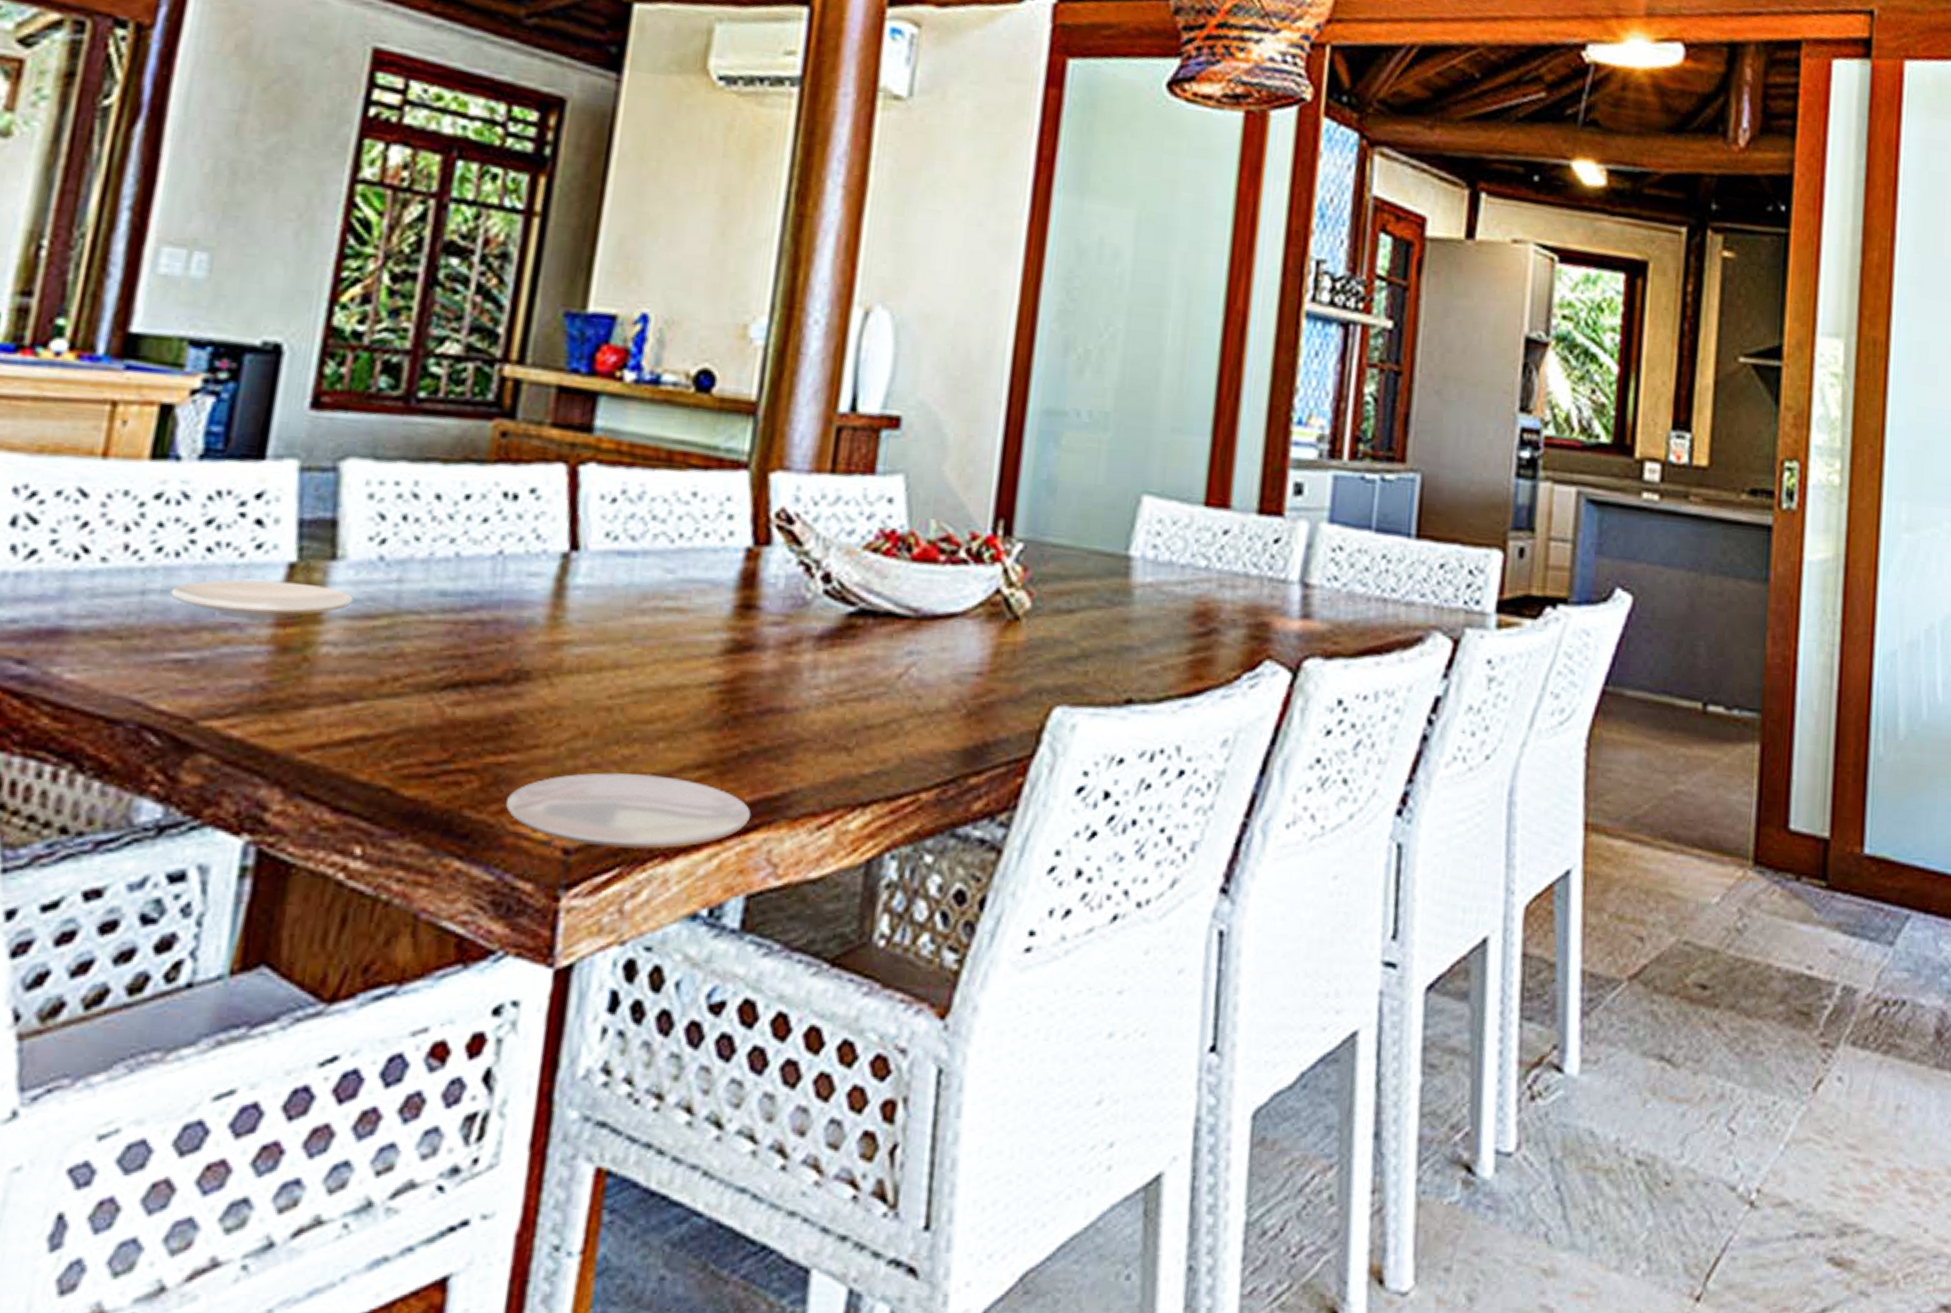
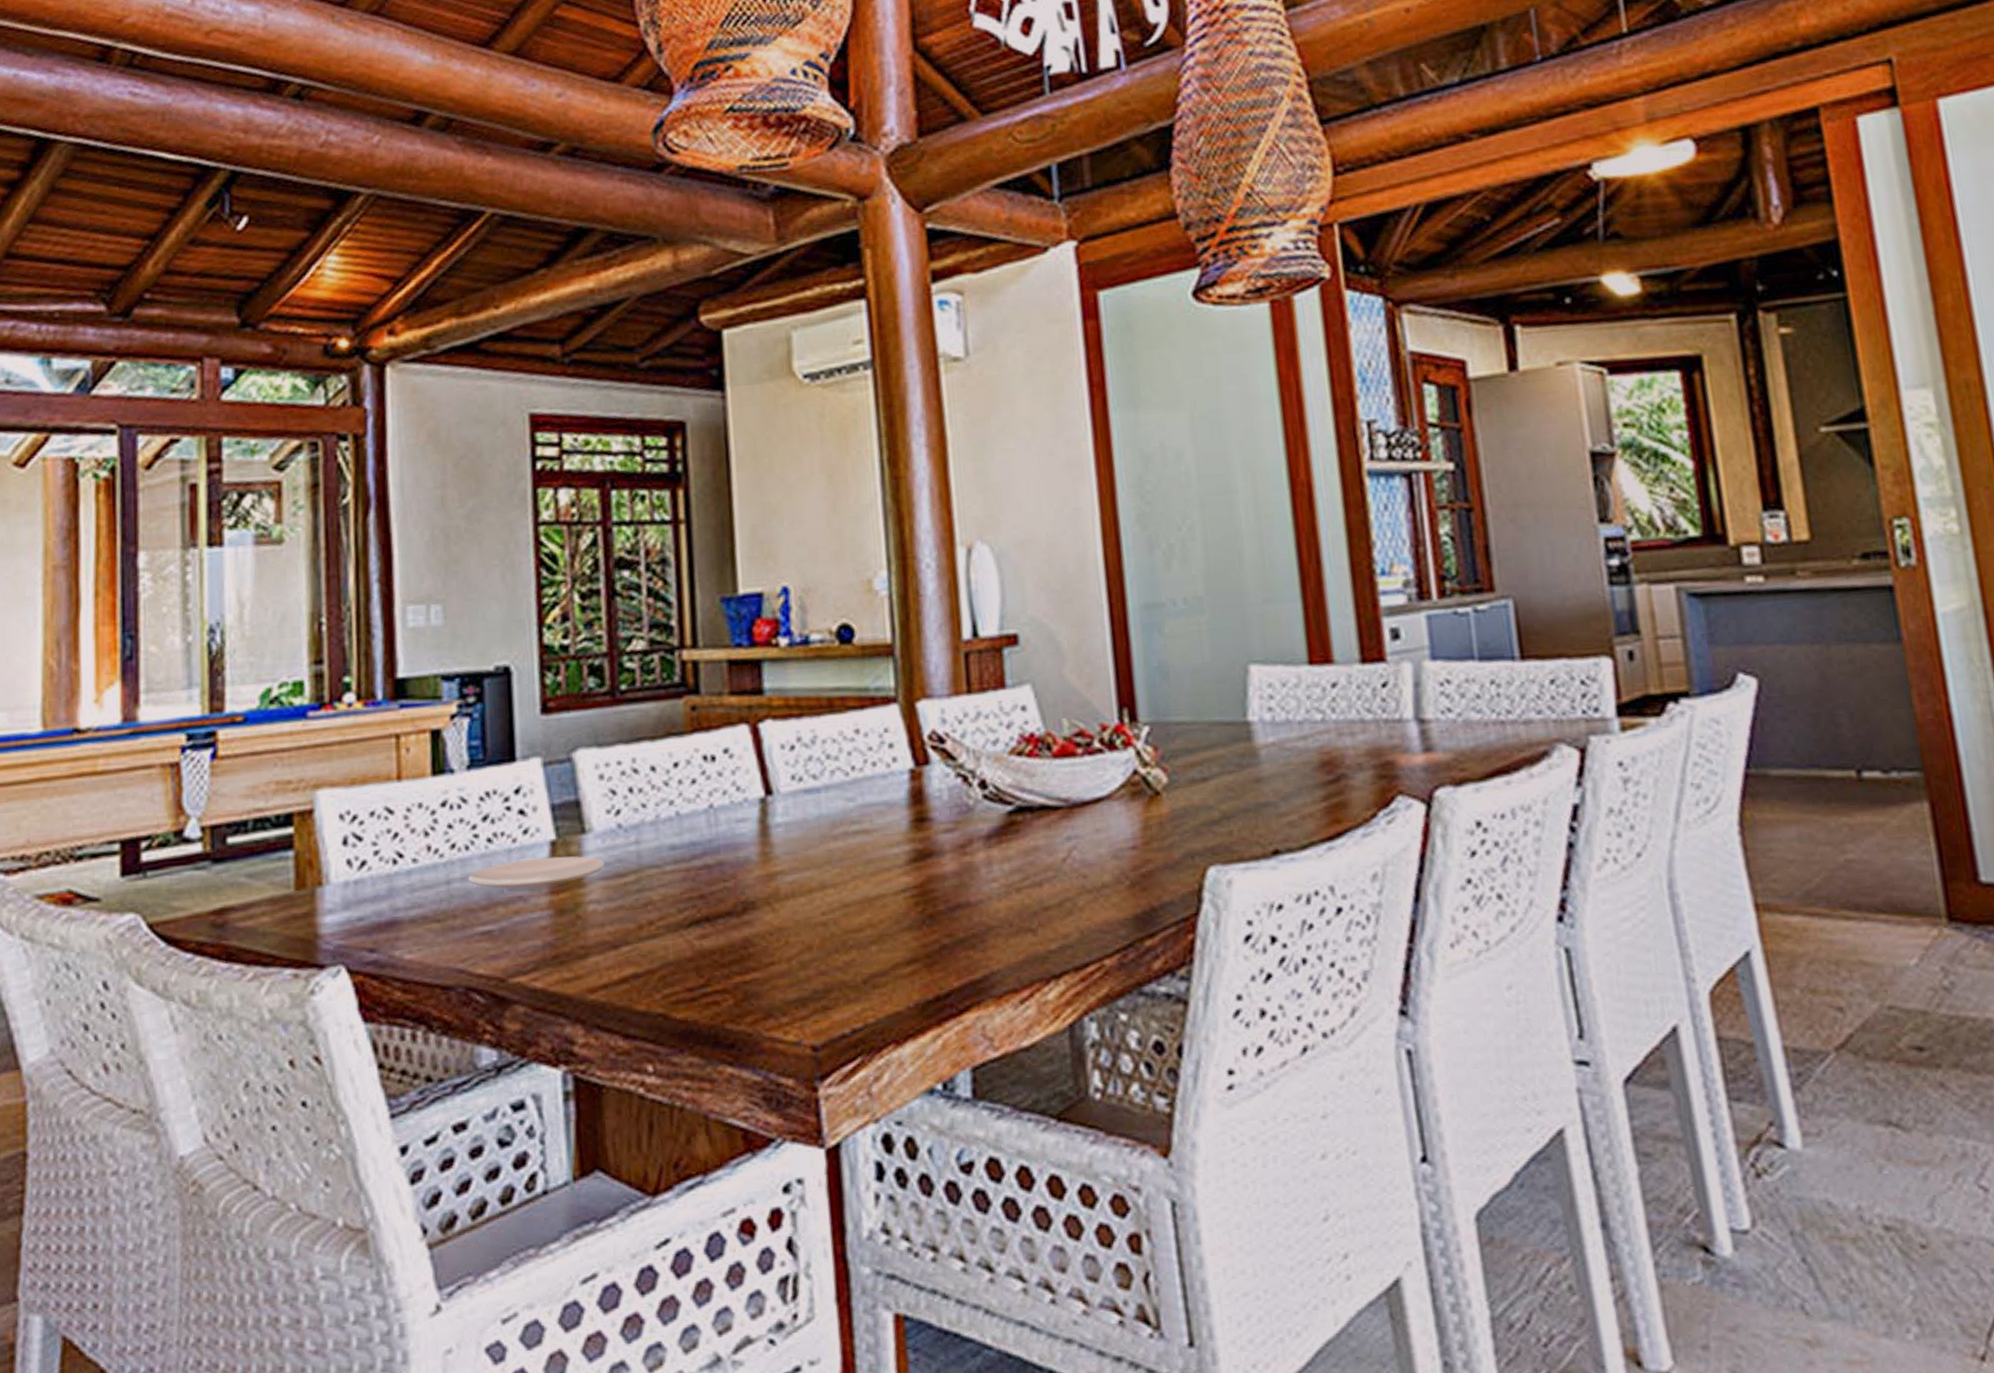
plate: present [506,772,751,849] -> none [758,974,962,1041]

